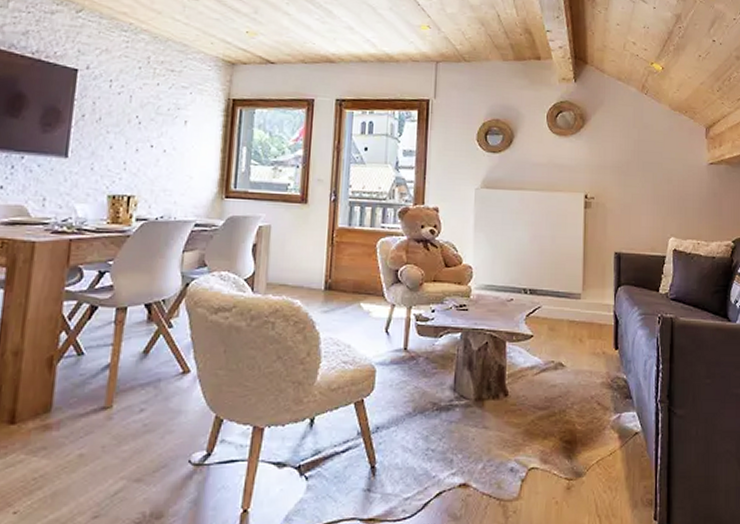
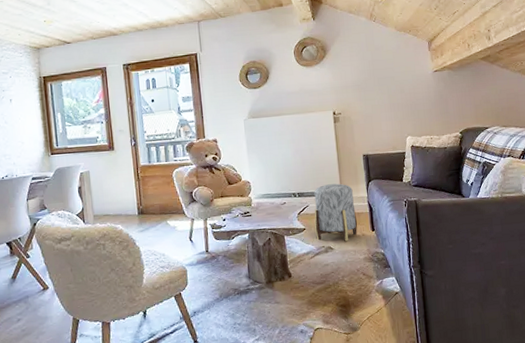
stool: none [545,283,599,358] -> present [314,183,358,241]

